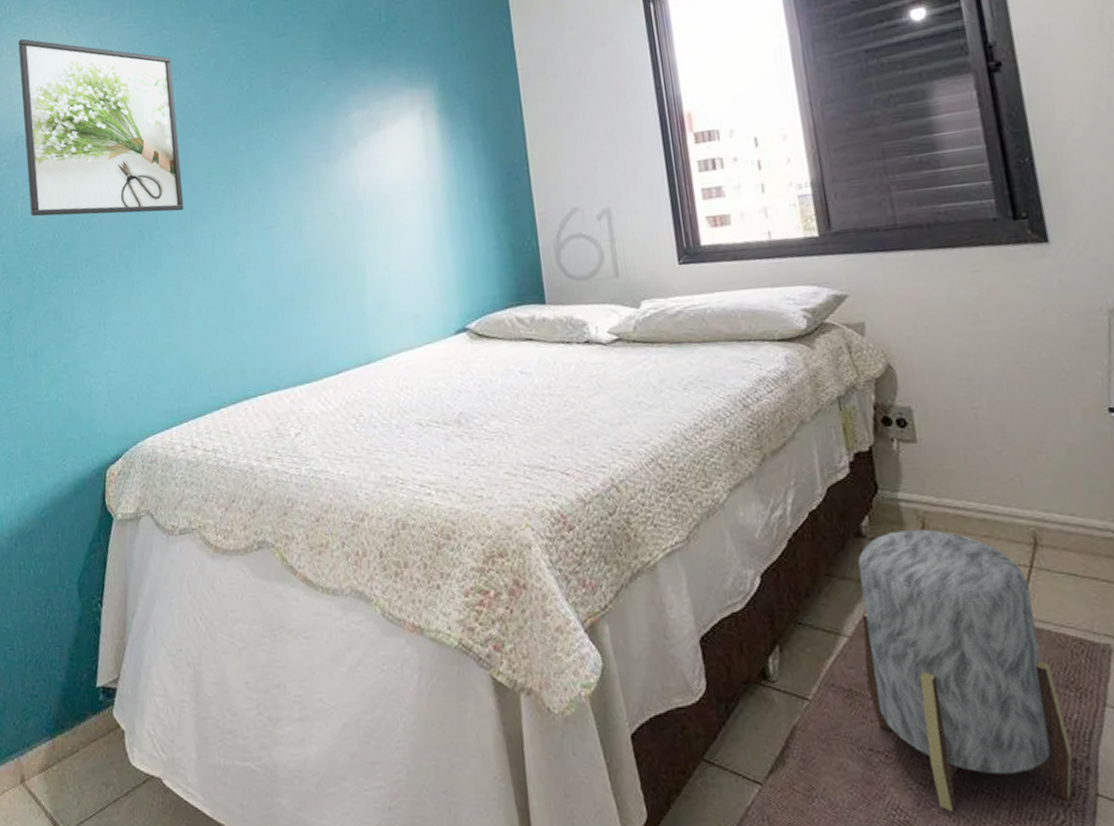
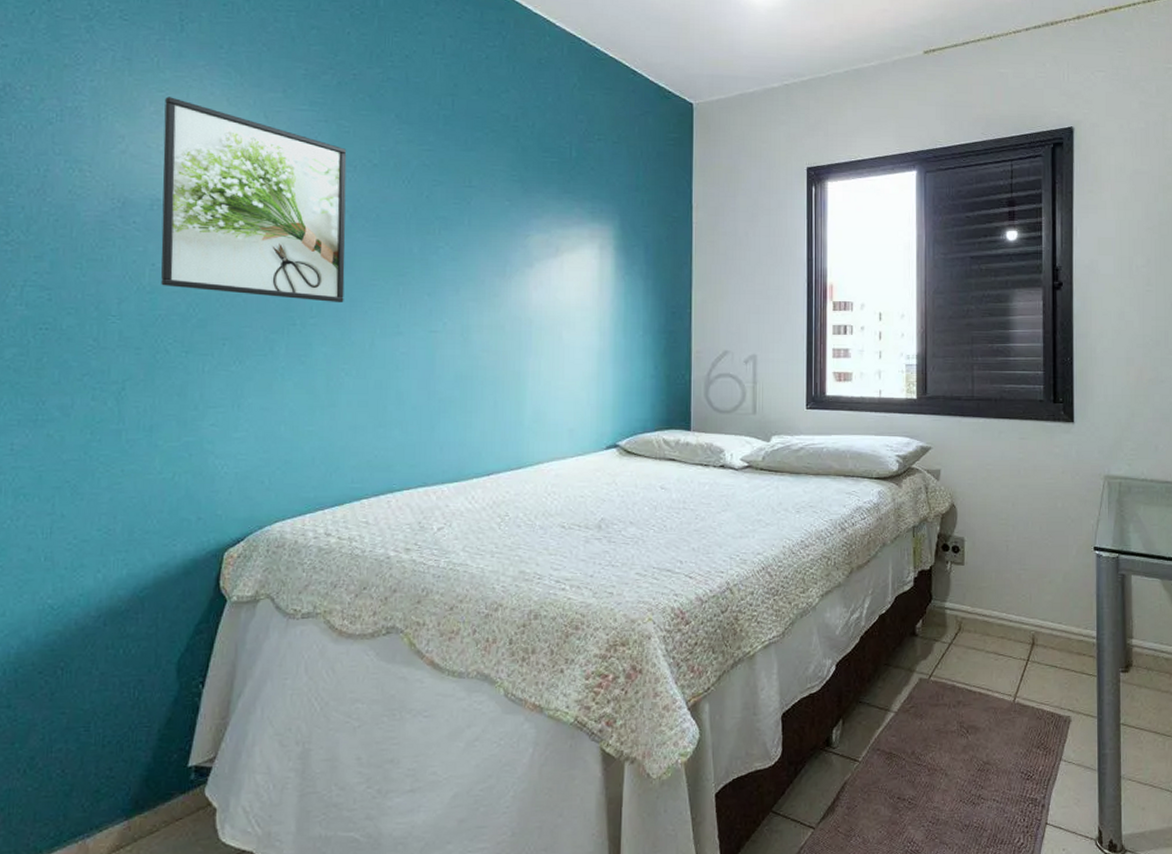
stool: present [857,529,1072,812] -> none [903,631,1035,842]

